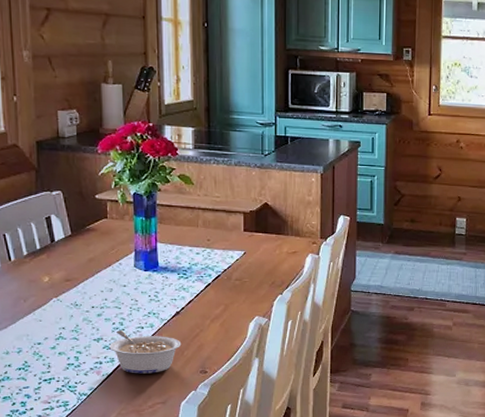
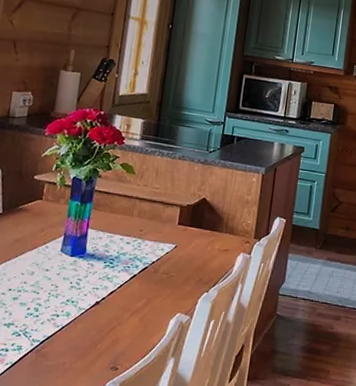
legume: present [109,330,182,374] -> none [19,316,96,366]

